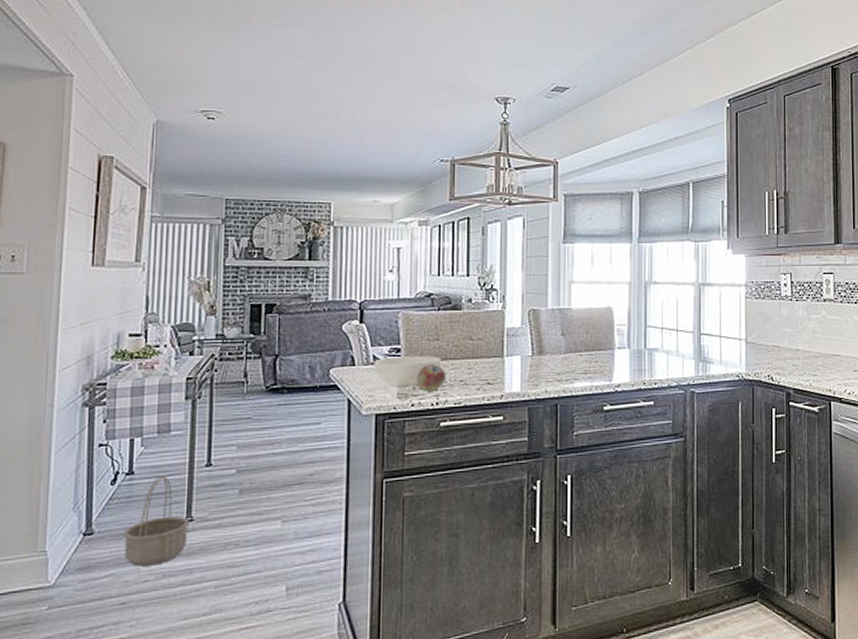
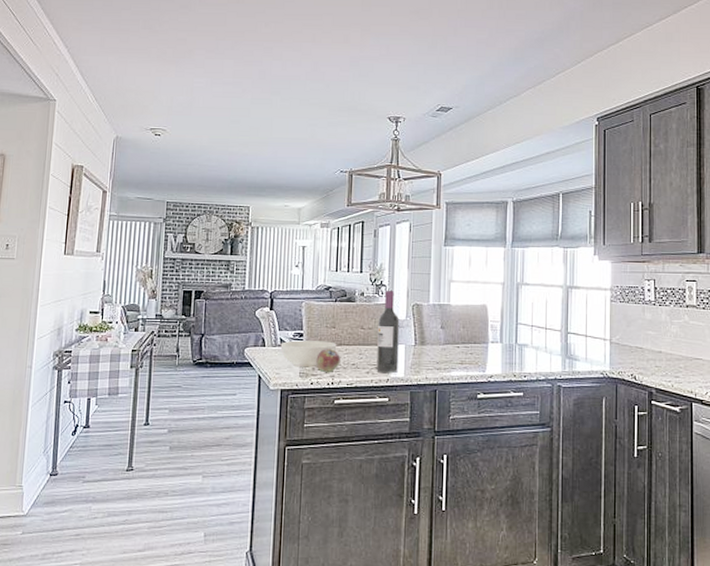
basket: present [123,475,189,566] -> none [80,430,130,505]
wine bottle: none [488,296,514,389] -> present [376,291,400,374]

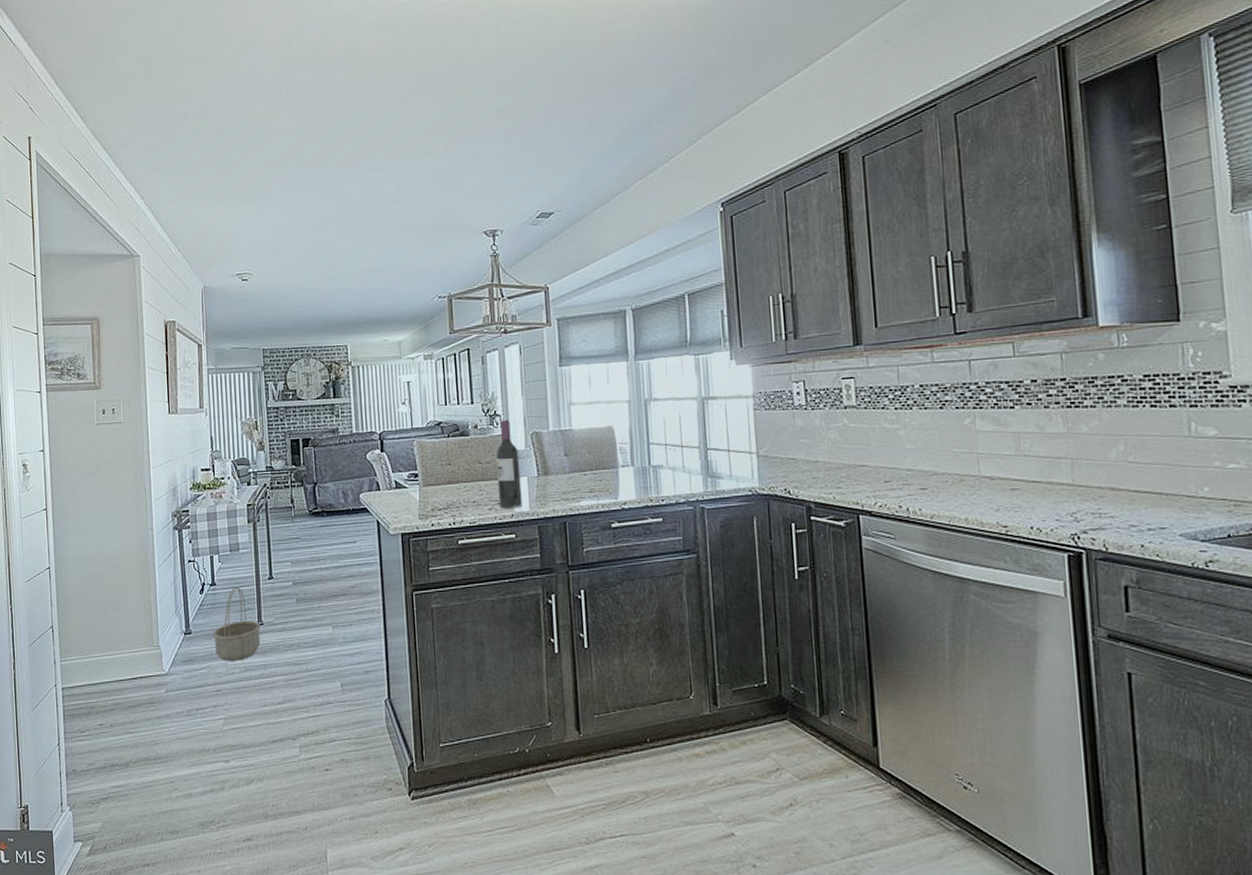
basket: none [80,430,130,505] -> present [213,586,261,661]
bowl: present [280,340,337,368] -> none [396,479,455,509]
fruit: present [316,349,340,372] -> none [434,487,460,512]

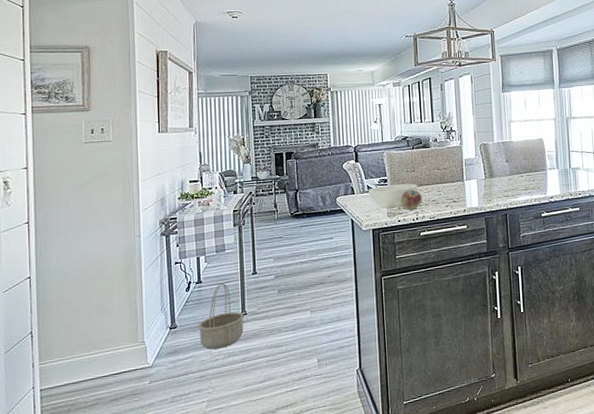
bowl: none [396,479,455,509] -> present [368,183,418,209]
fruit: none [434,487,460,512] -> present [401,189,422,210]
wine bottle: present [495,420,522,509] -> none [451,135,473,206]

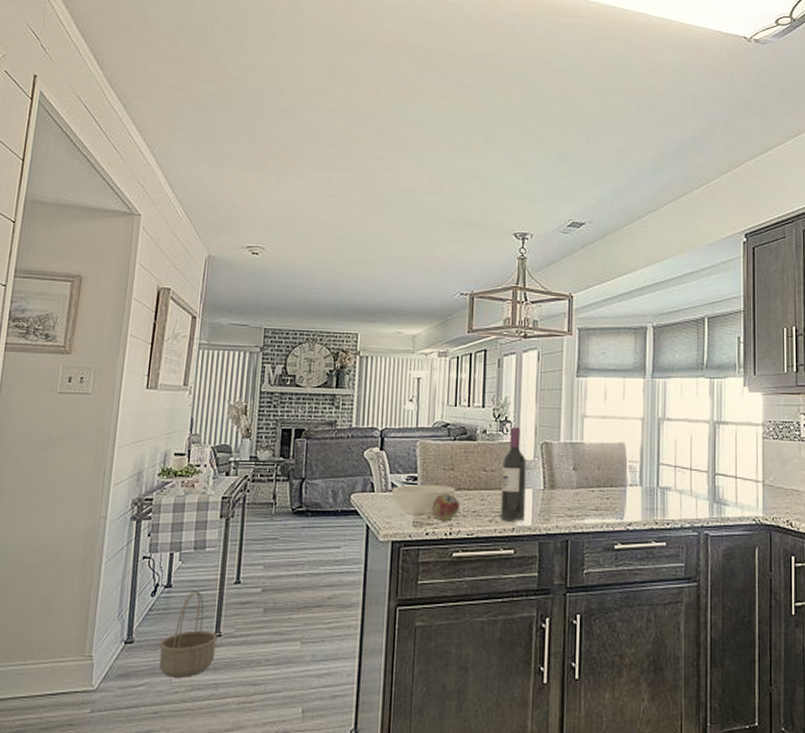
wine bottle: none [451,135,473,206] -> present [500,428,527,522]

